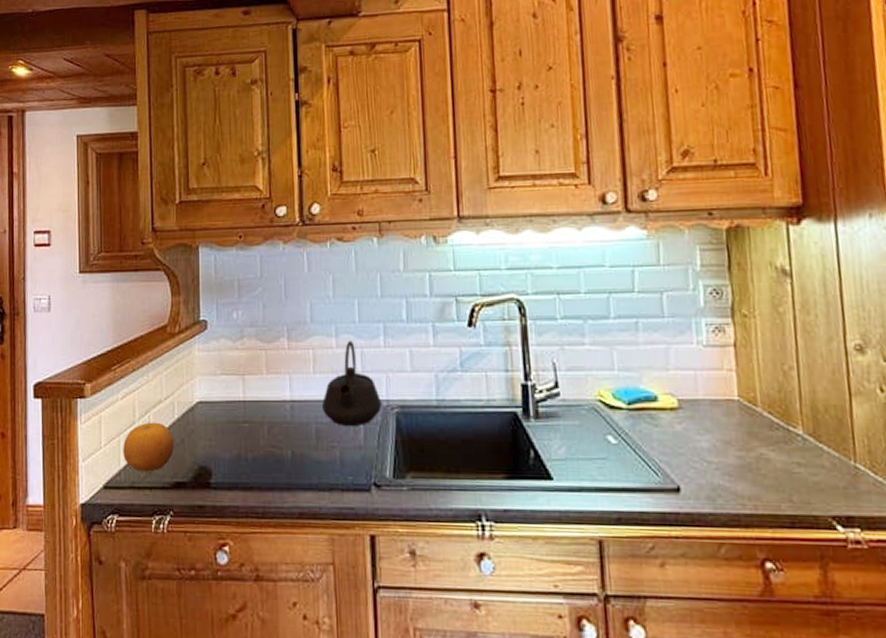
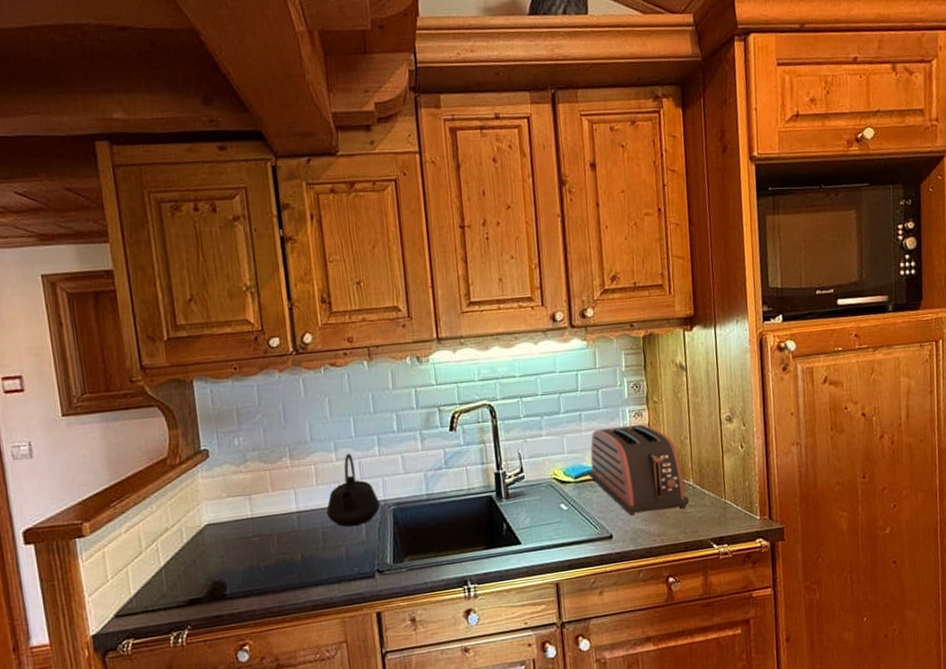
fruit: present [123,422,174,472] -> none [131,548,186,596]
toaster: none [646,343,798,467] -> present [588,424,690,516]

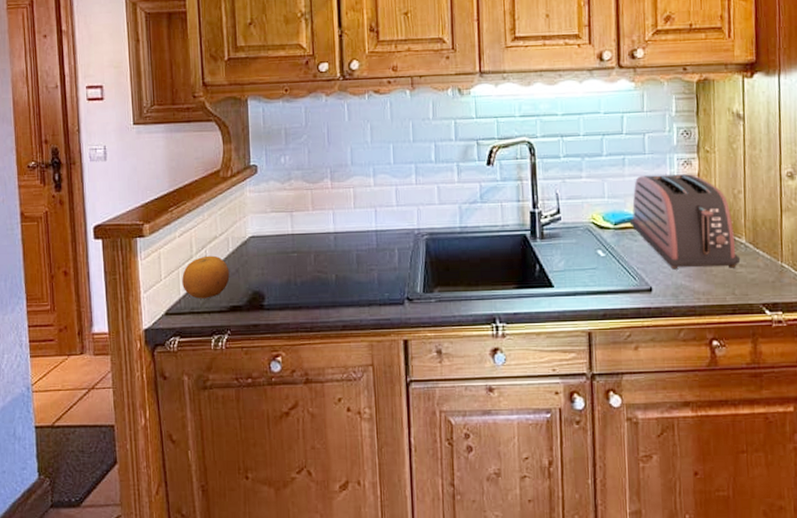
fruit: none [131,548,186,596] -> present [182,255,230,299]
kettle: present [326,453,381,527] -> none [361,179,414,251]

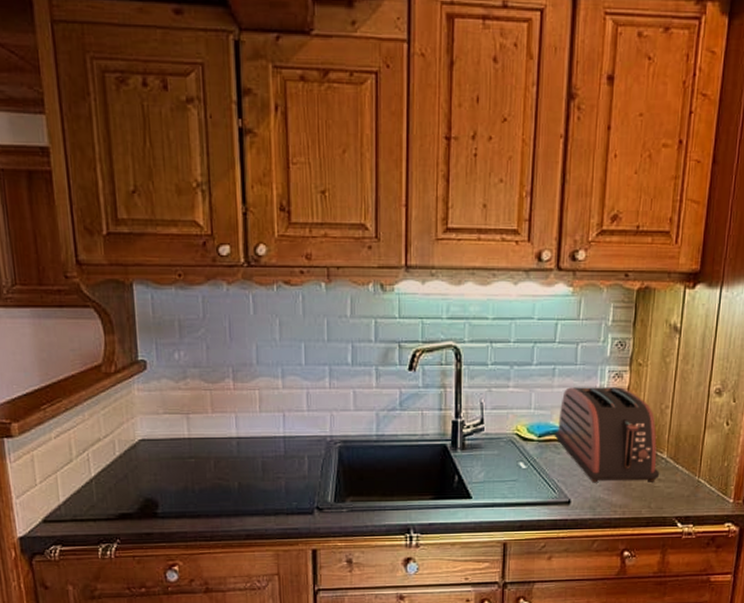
fruit: present [182,255,230,299] -> none [61,459,117,505]

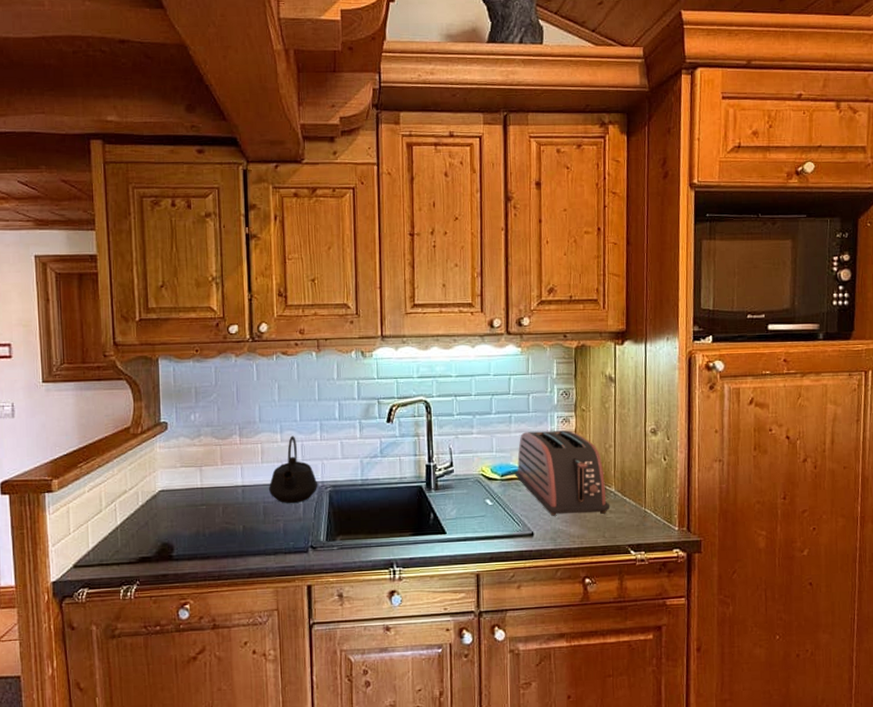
kettle: none [267,382,326,459] -> present [268,435,318,503]

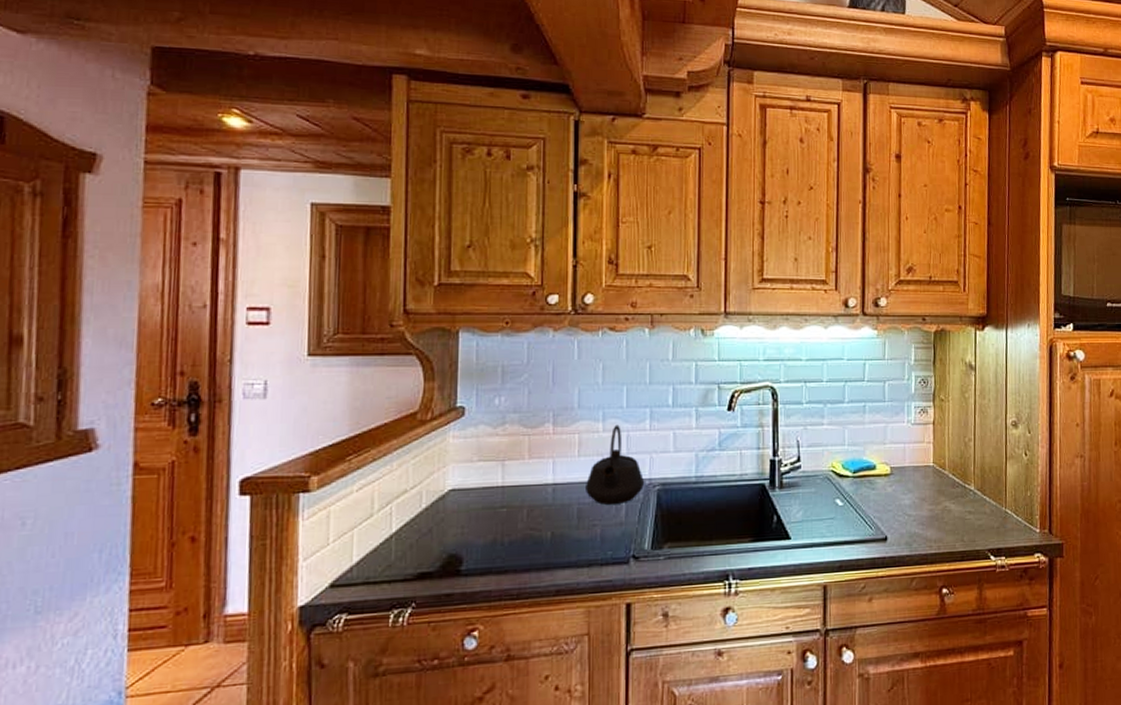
toaster: present [514,430,610,516] -> none [868,422,970,518]

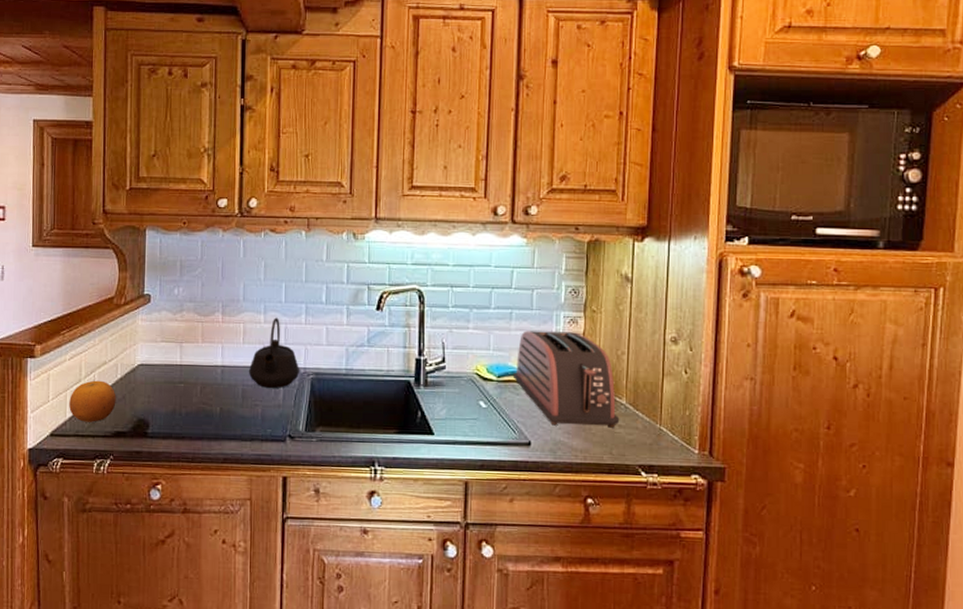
fruit: none [356,513,420,566] -> present [69,380,116,422]
toaster: none [868,422,970,518] -> present [512,331,620,428]

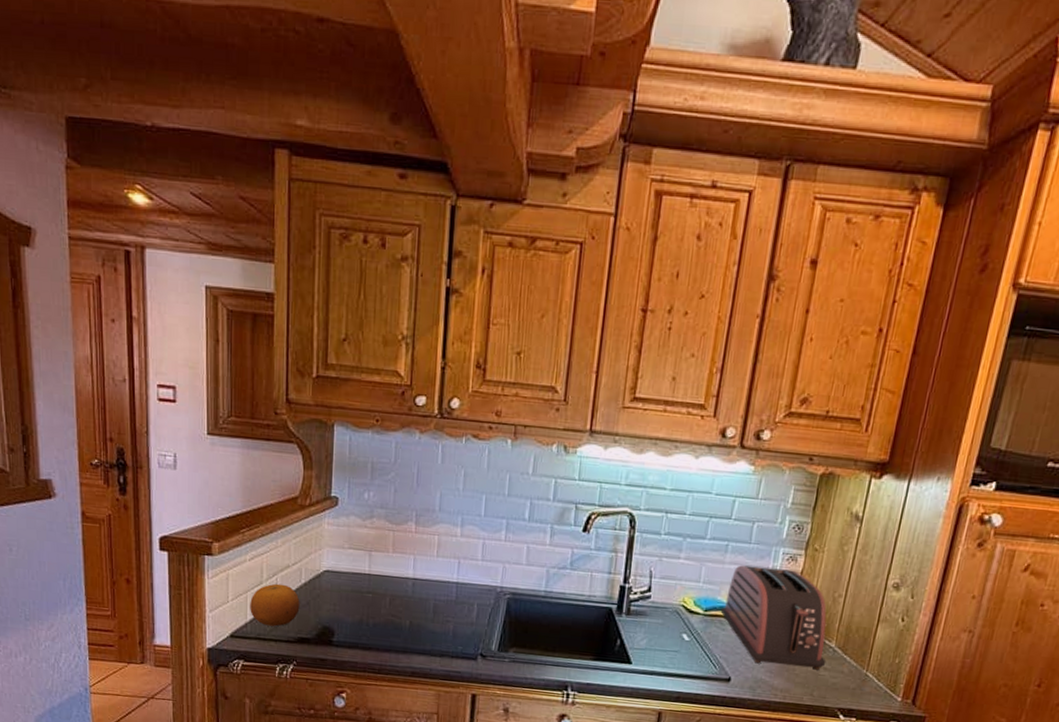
kettle: present [248,317,300,388] -> none [441,531,497,606]

